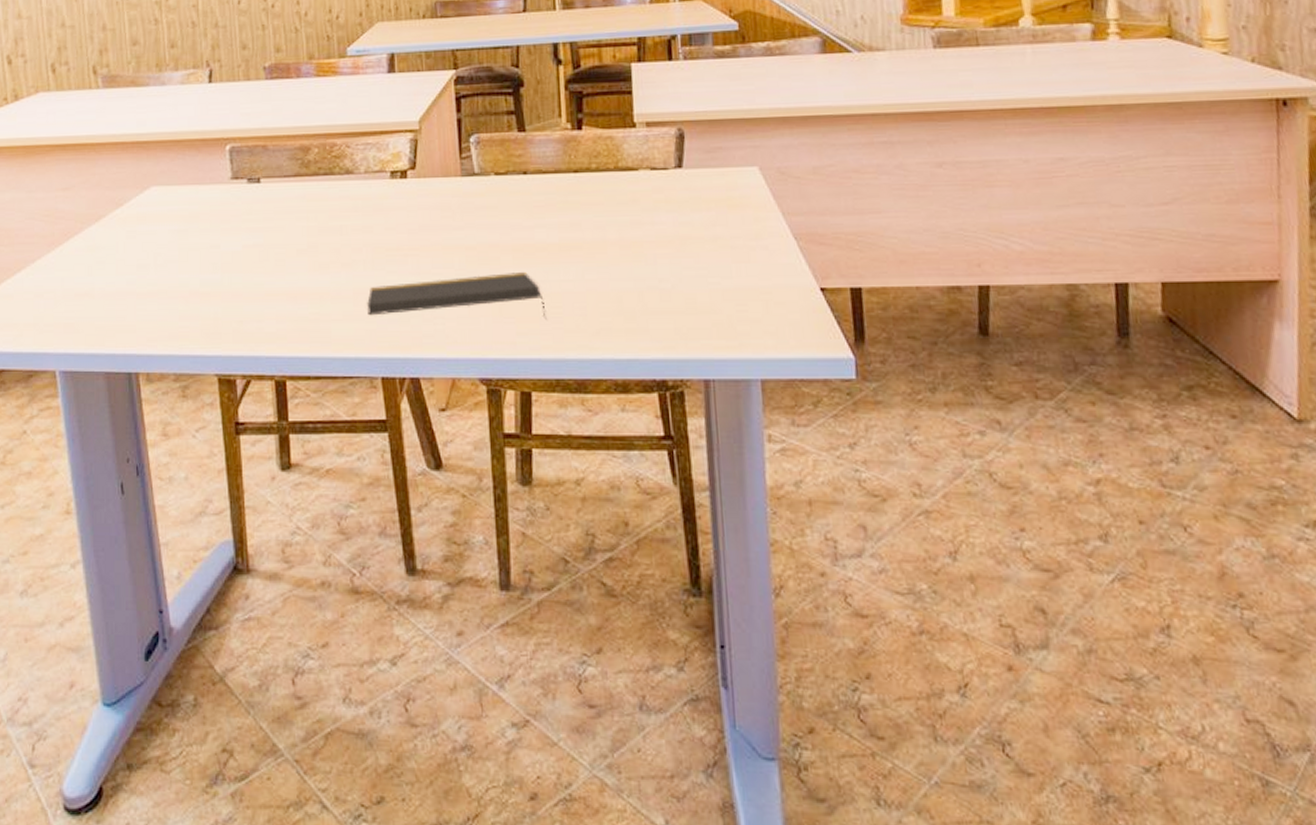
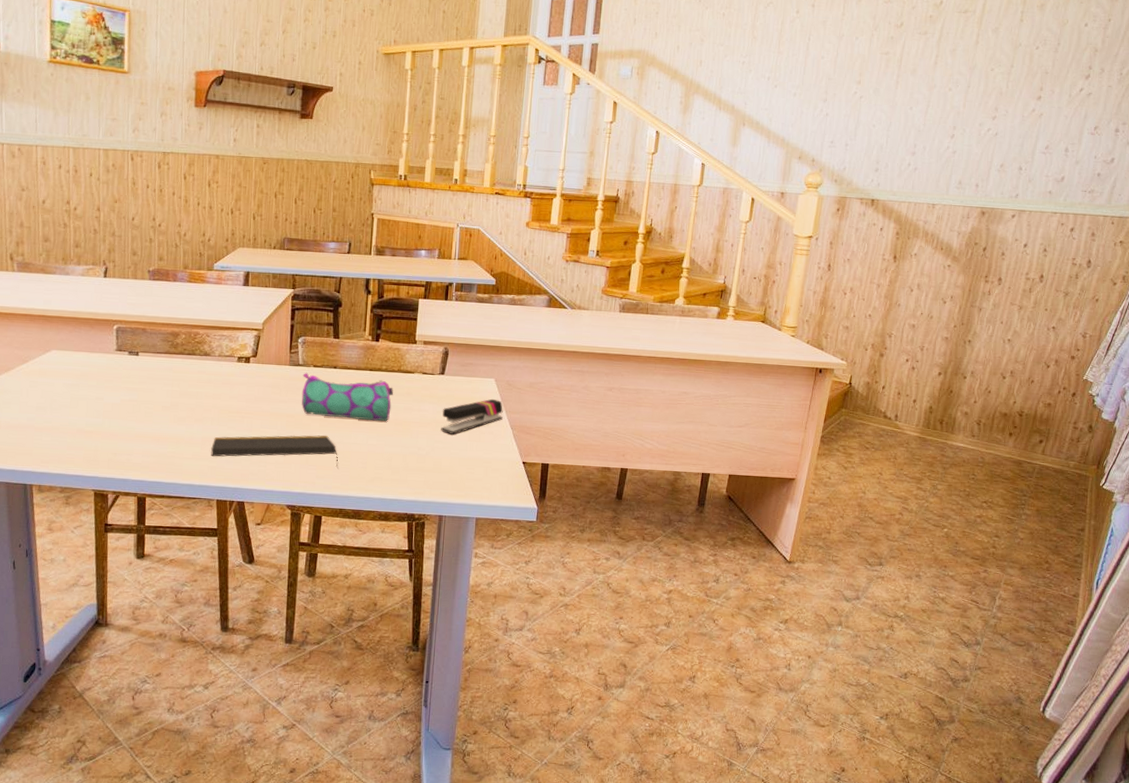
pencil case: none [481,183,612,245] -> present [301,372,393,422]
stapler: none [686,196,779,255] -> present [441,398,503,435]

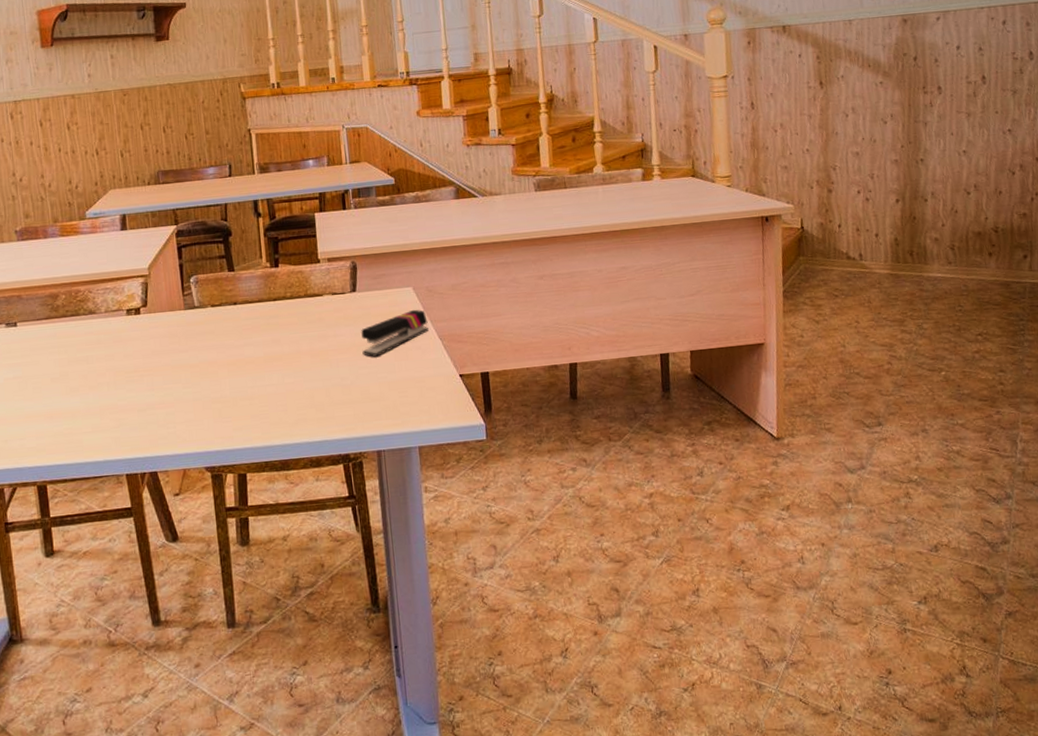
notepad: present [211,435,338,468] -> none [112,381,256,426]
pencil case: present [301,372,393,422] -> none [201,309,304,361]

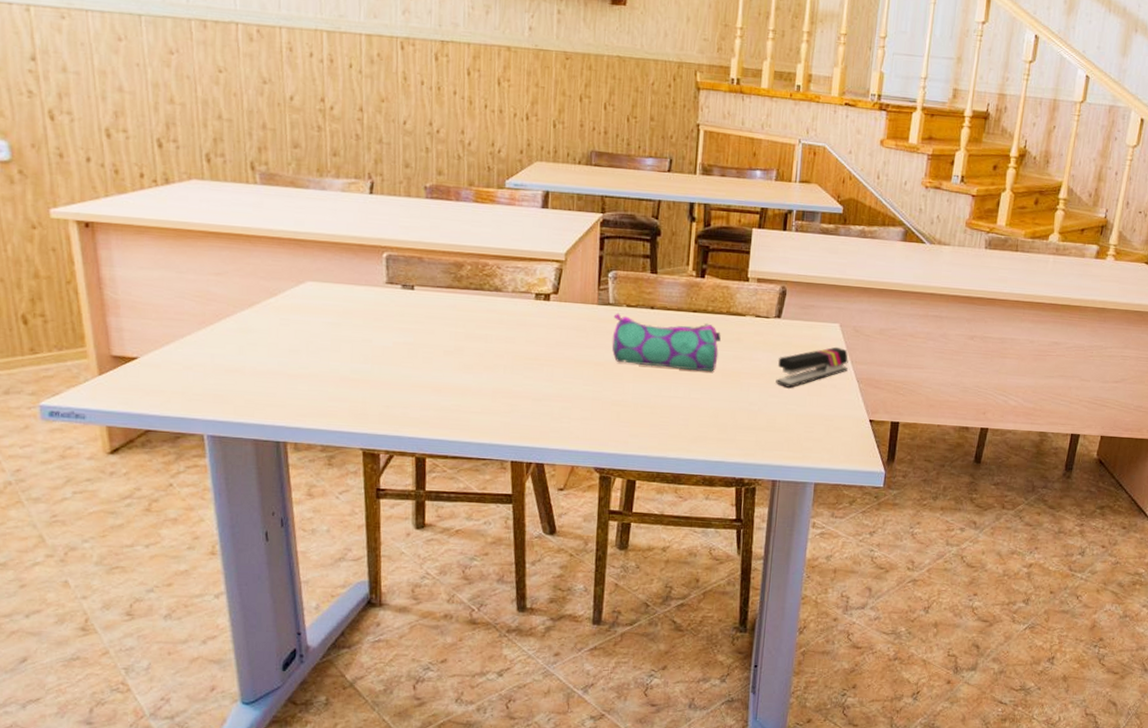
pencil case: none [201,309,304,361] -> present [611,313,721,372]

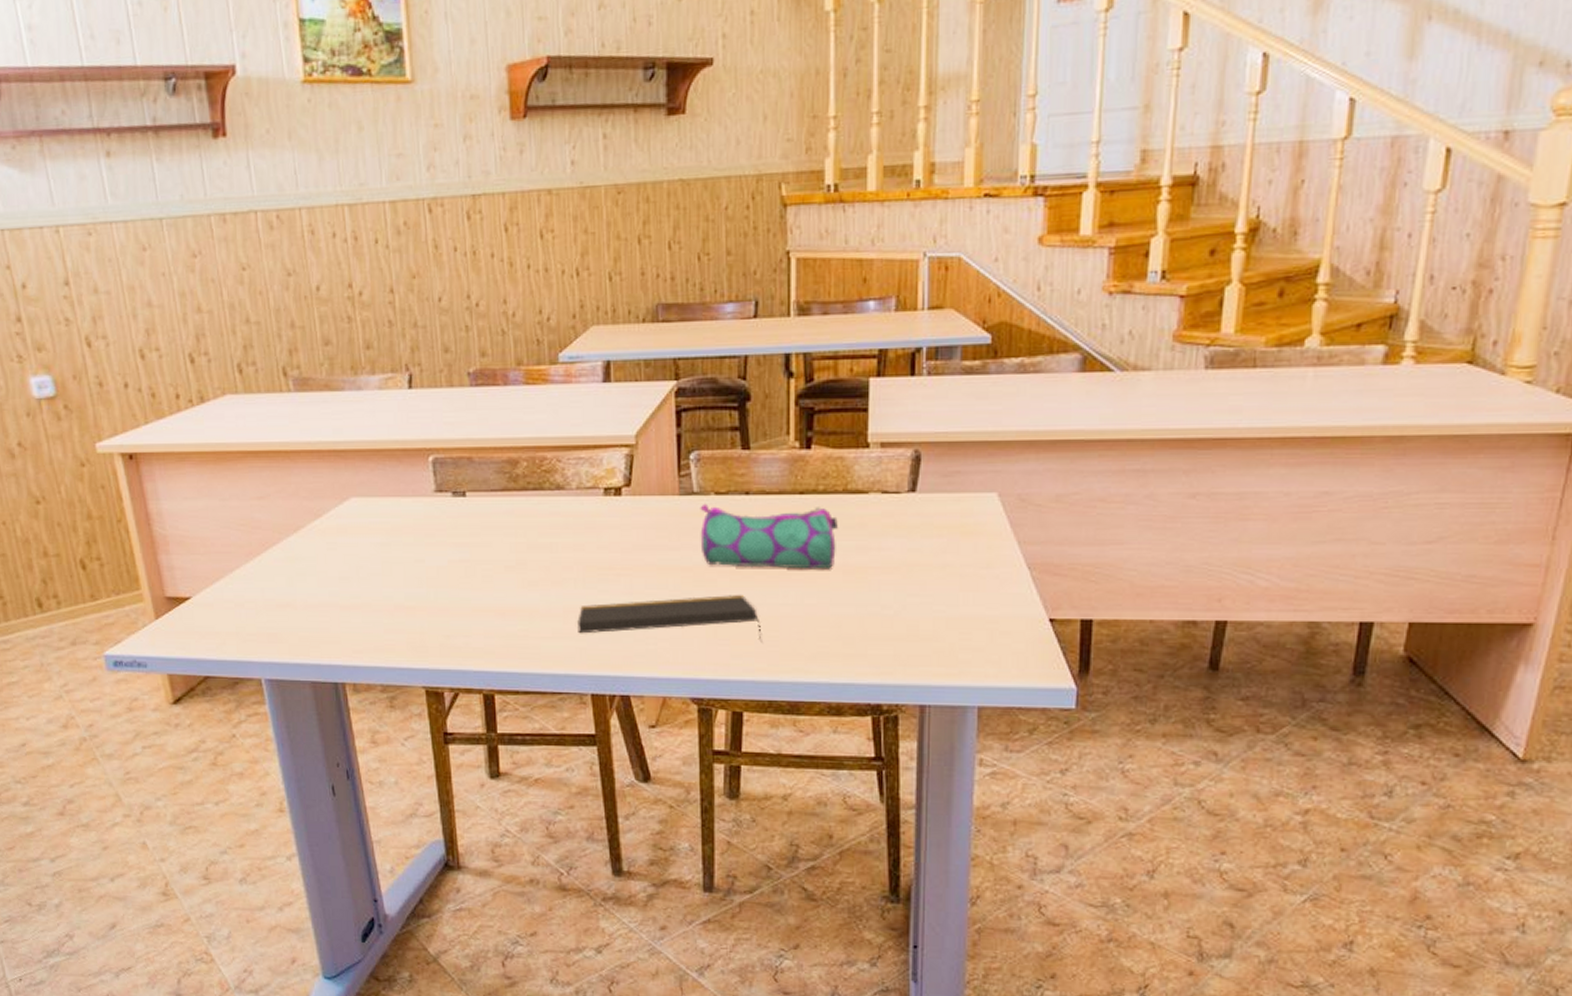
notepad: none [504,386,656,425] -> present [577,595,762,641]
stapler: present [776,346,849,388] -> none [915,523,1014,583]

